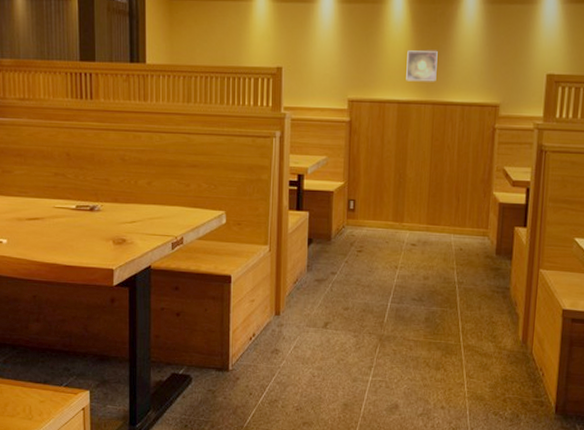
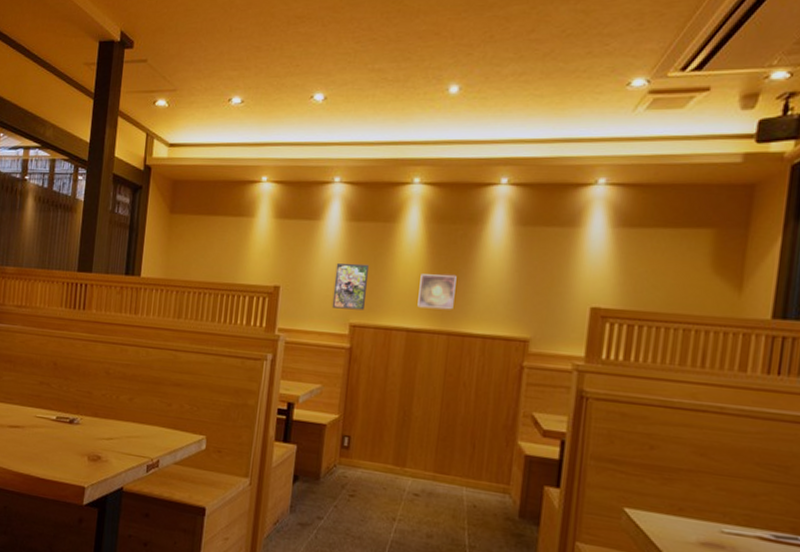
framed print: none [331,43,361,86] -> present [331,263,369,310]

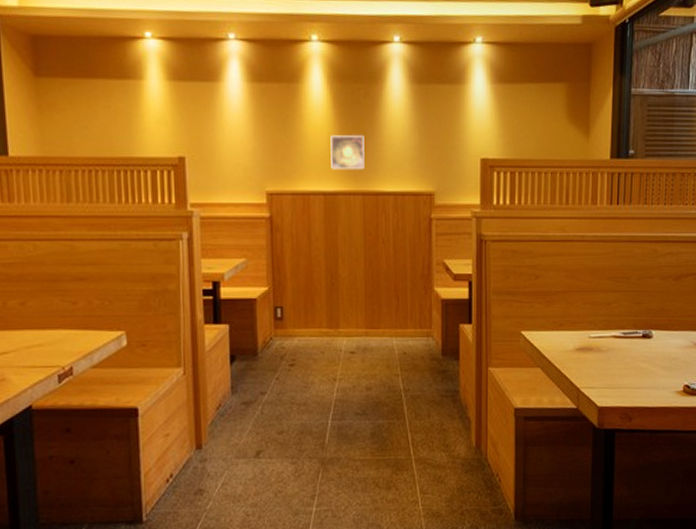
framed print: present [331,263,369,310] -> none [243,127,279,177]

